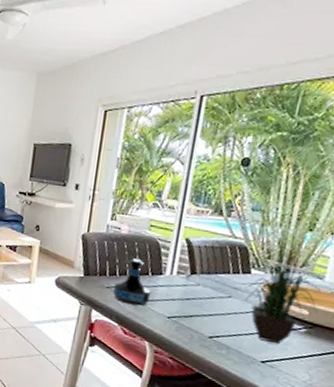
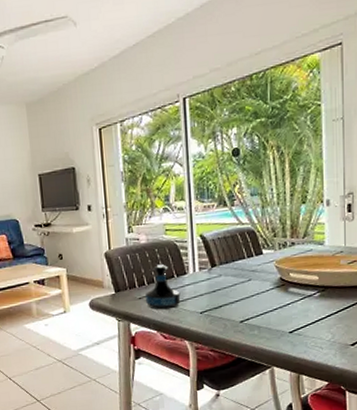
potted plant: present [245,229,321,345] -> none [263,207,326,313]

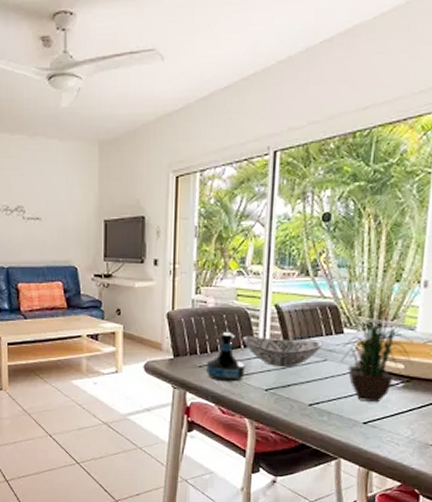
decorative bowl: none [175,263,245,291] -> present [242,335,322,368]
potted plant: none [263,207,326,313] -> present [341,283,414,403]

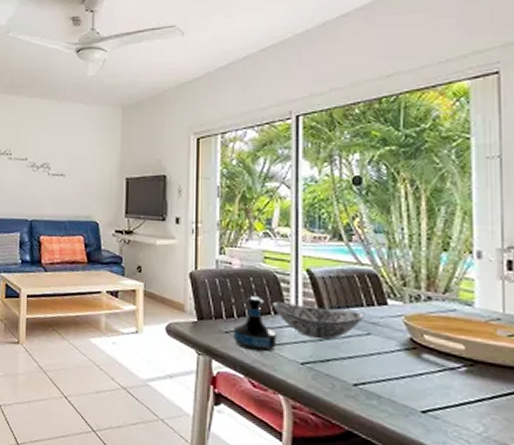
potted plant: present [341,283,414,403] -> none [388,251,475,389]

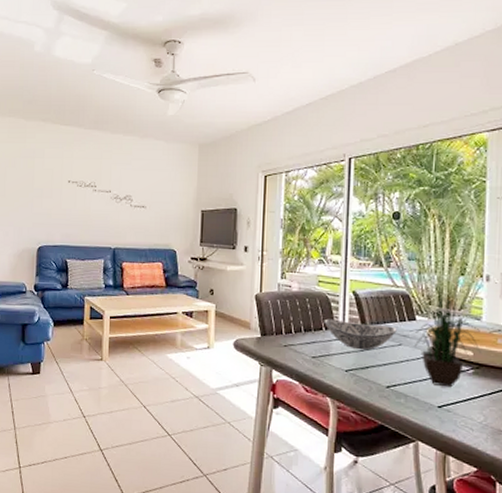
tequila bottle: present [232,296,277,352] -> none [290,315,327,362]
potted plant: none [388,251,475,389] -> present [415,276,481,388]

